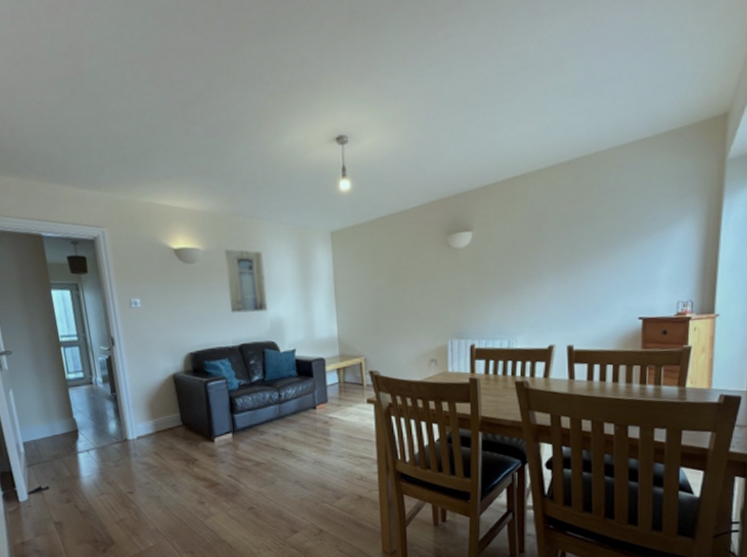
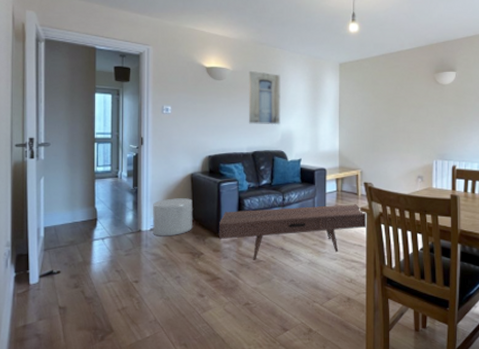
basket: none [136,401,183,445] -> present [153,198,192,236]
coffee table: none [211,396,374,463] -> present [219,204,367,260]

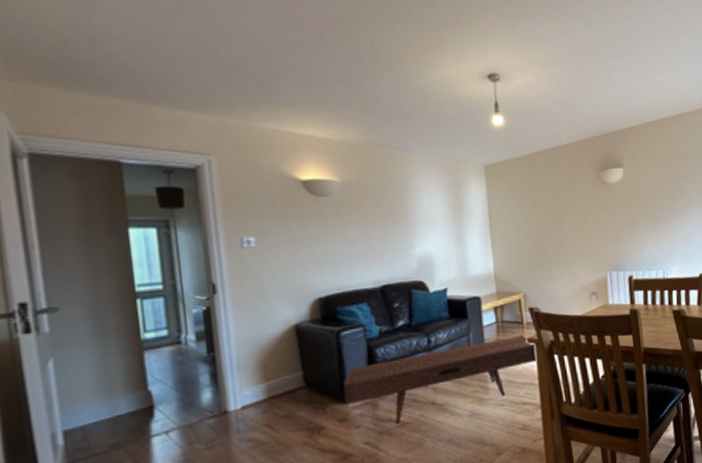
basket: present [153,198,192,236] -> none [242,357,305,416]
wall art: present [248,71,281,125] -> none [363,182,415,251]

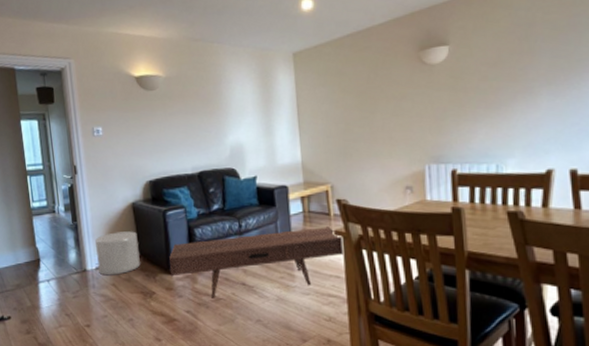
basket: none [242,357,305,416] -> present [95,231,140,276]

